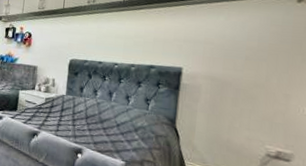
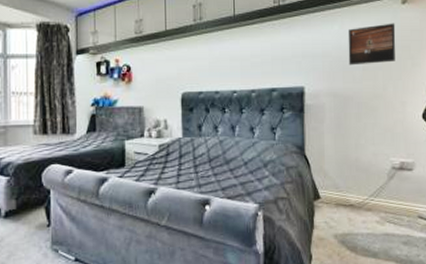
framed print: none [231,19,287,56] -> present [348,23,396,66]

